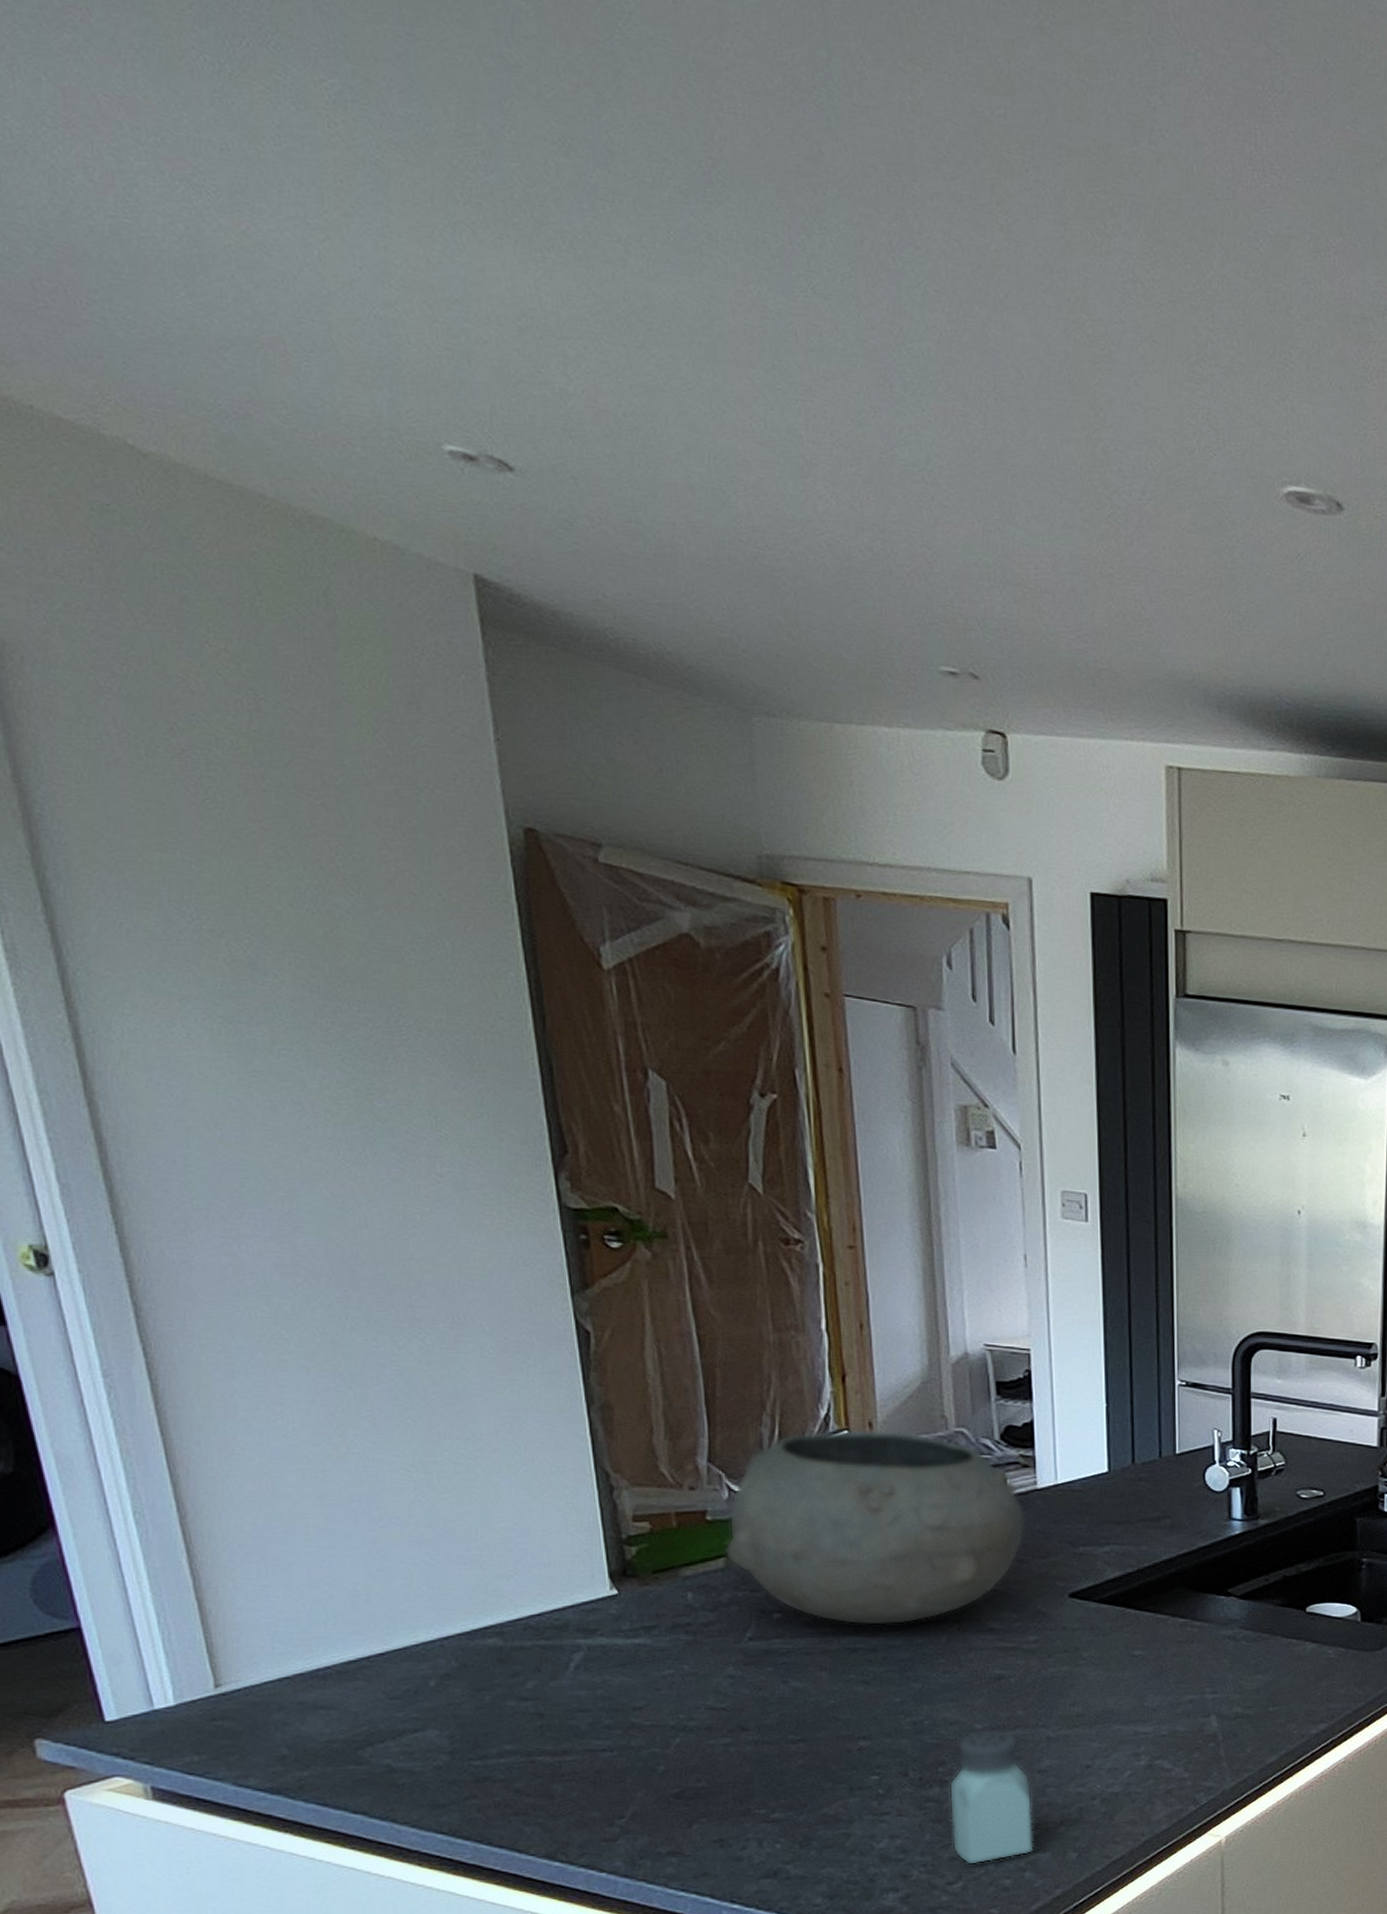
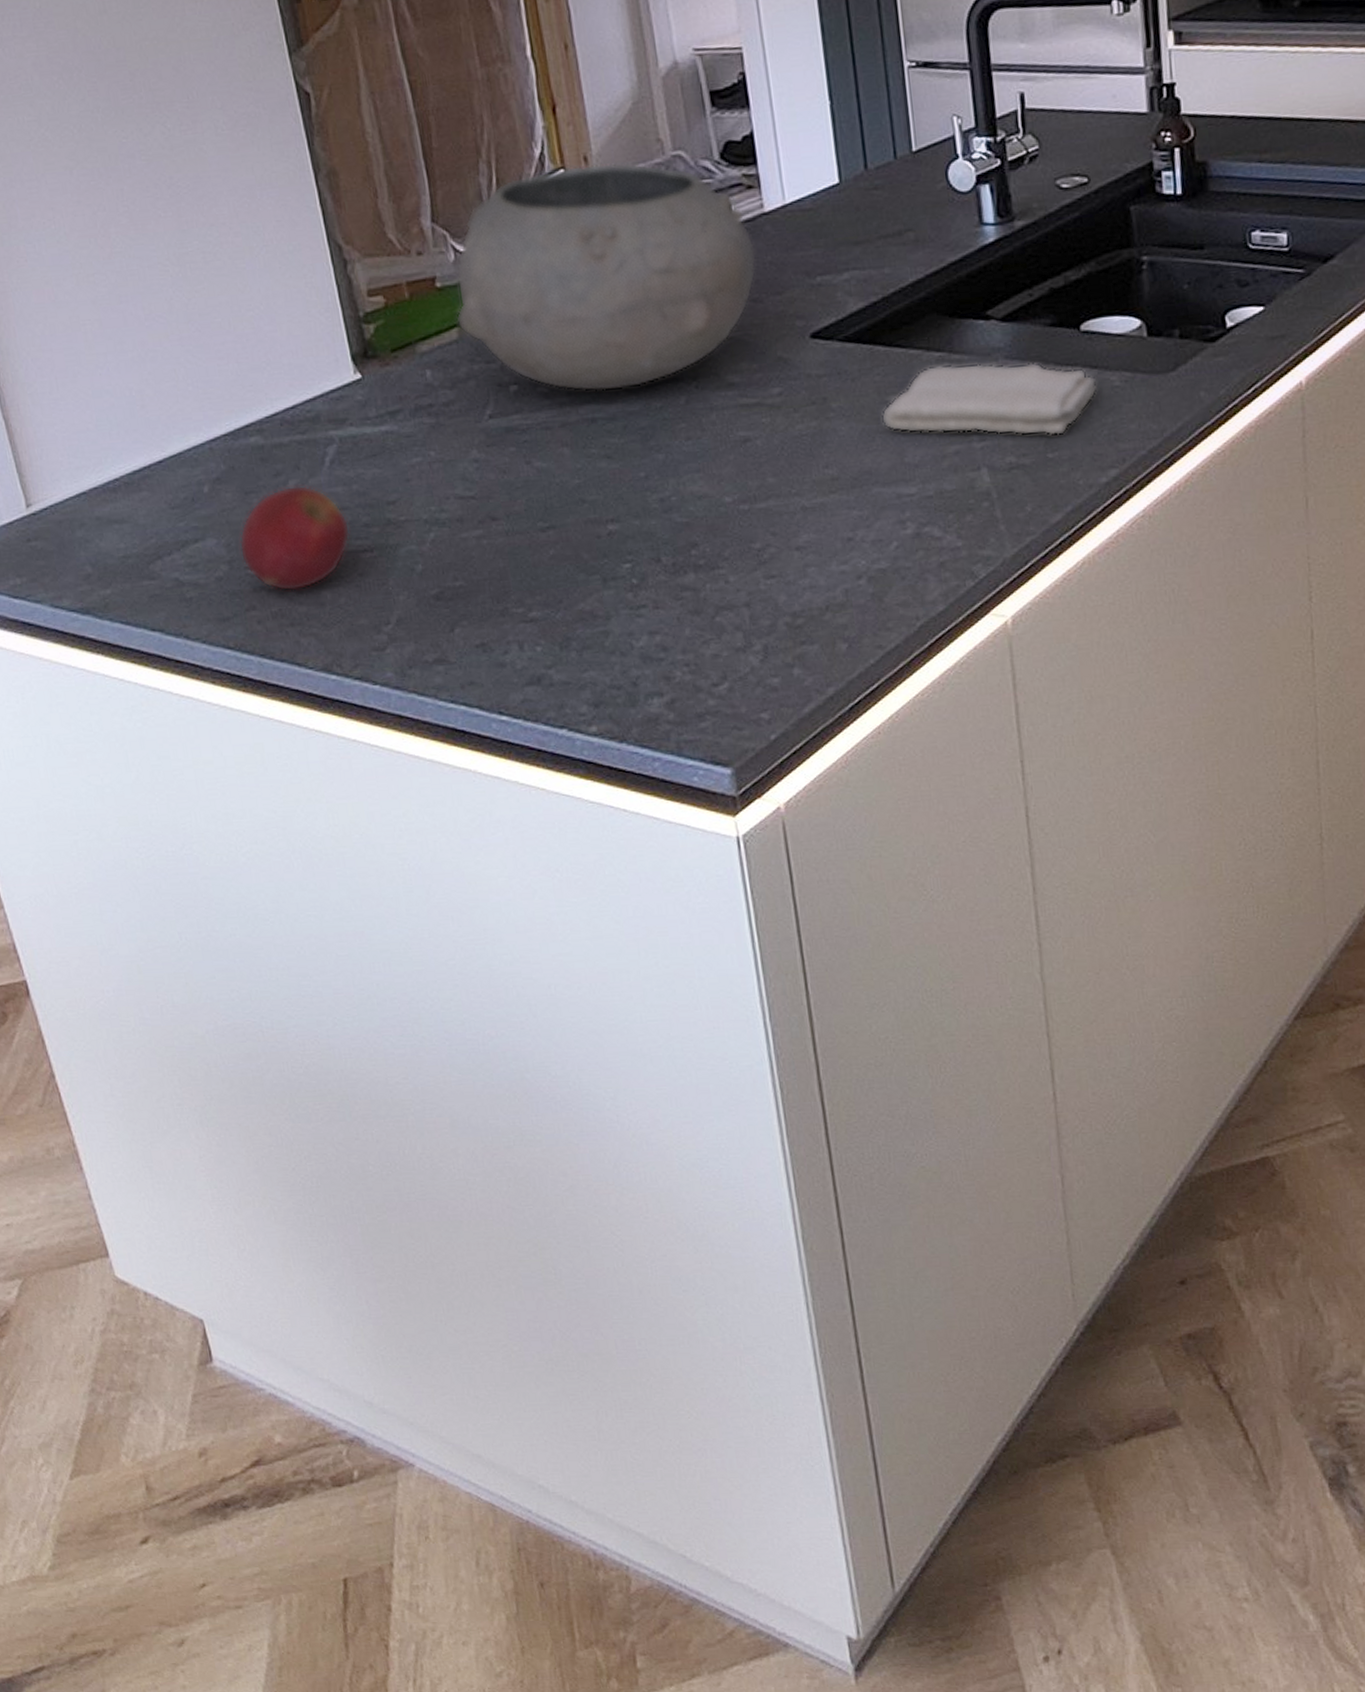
apple: none [464,1686,590,1783] -> present [239,485,351,592]
saltshaker: present [948,1730,1034,1866] -> none [703,502,800,663]
washcloth: none [1126,1629,1316,1693] -> present [880,362,1098,436]

